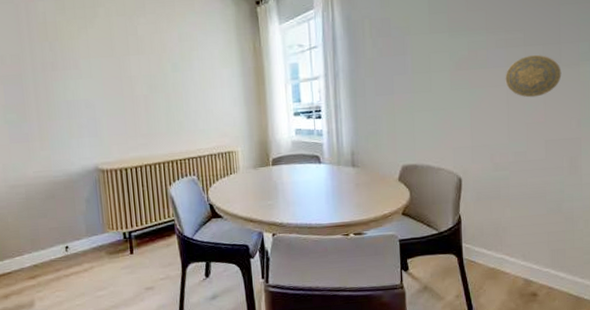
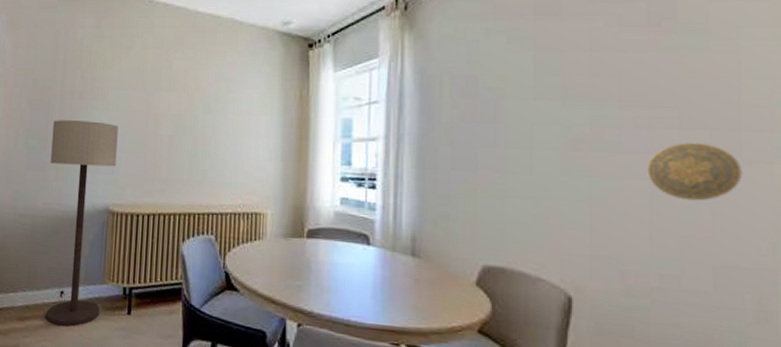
floor lamp: none [29,90,105,276] -> present [46,120,118,326]

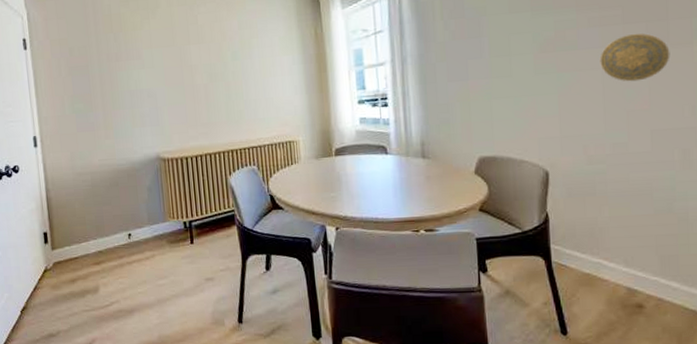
floor lamp: present [46,120,118,326] -> none [95,80,166,263]

